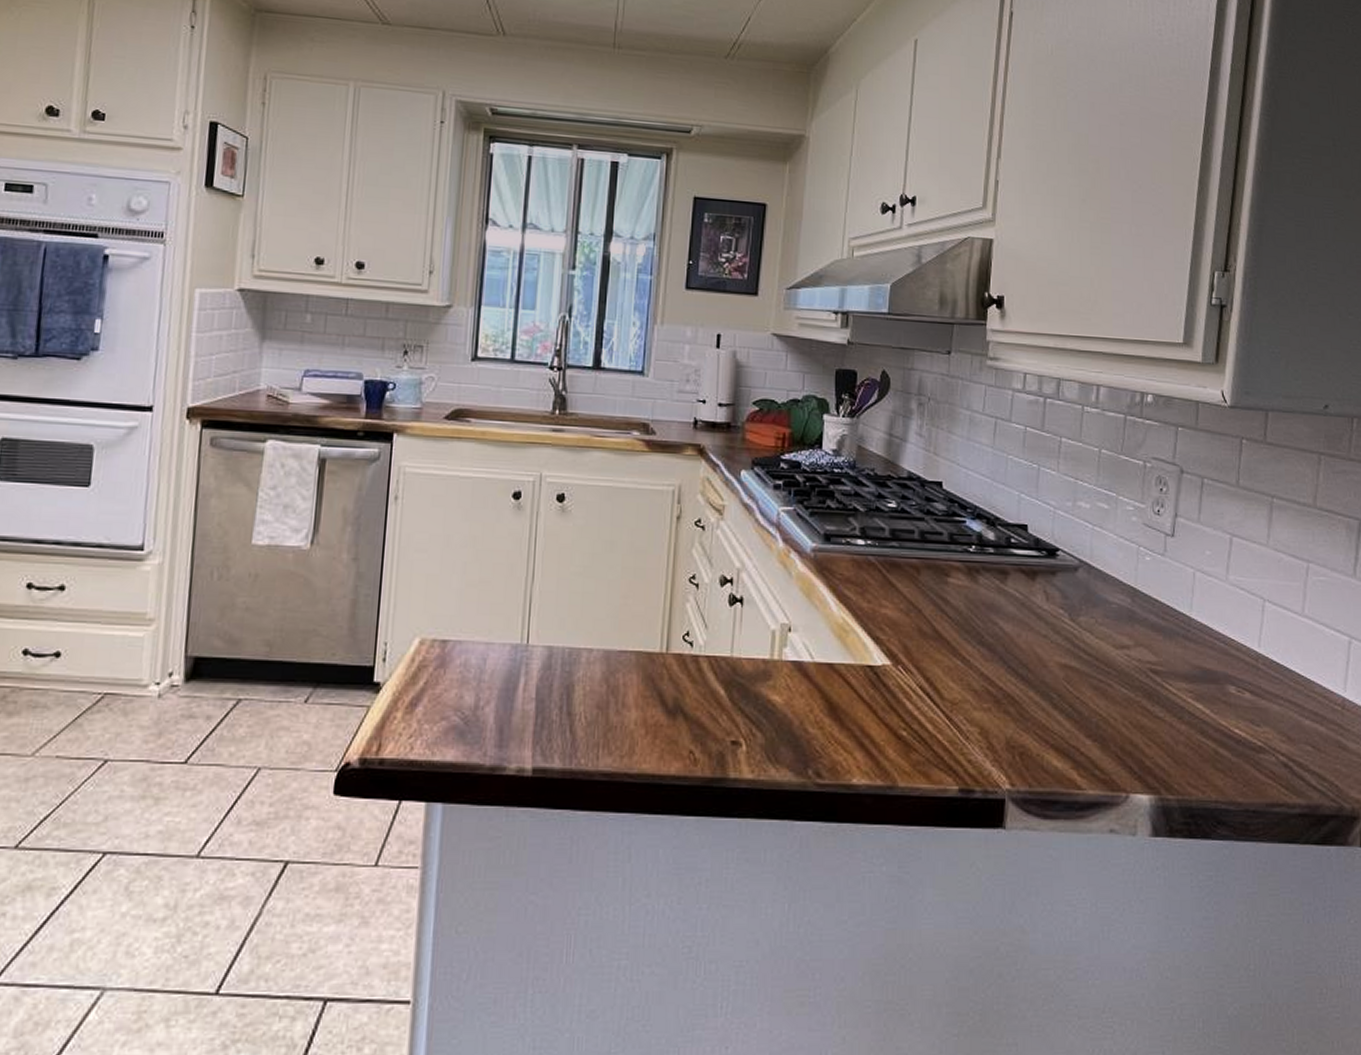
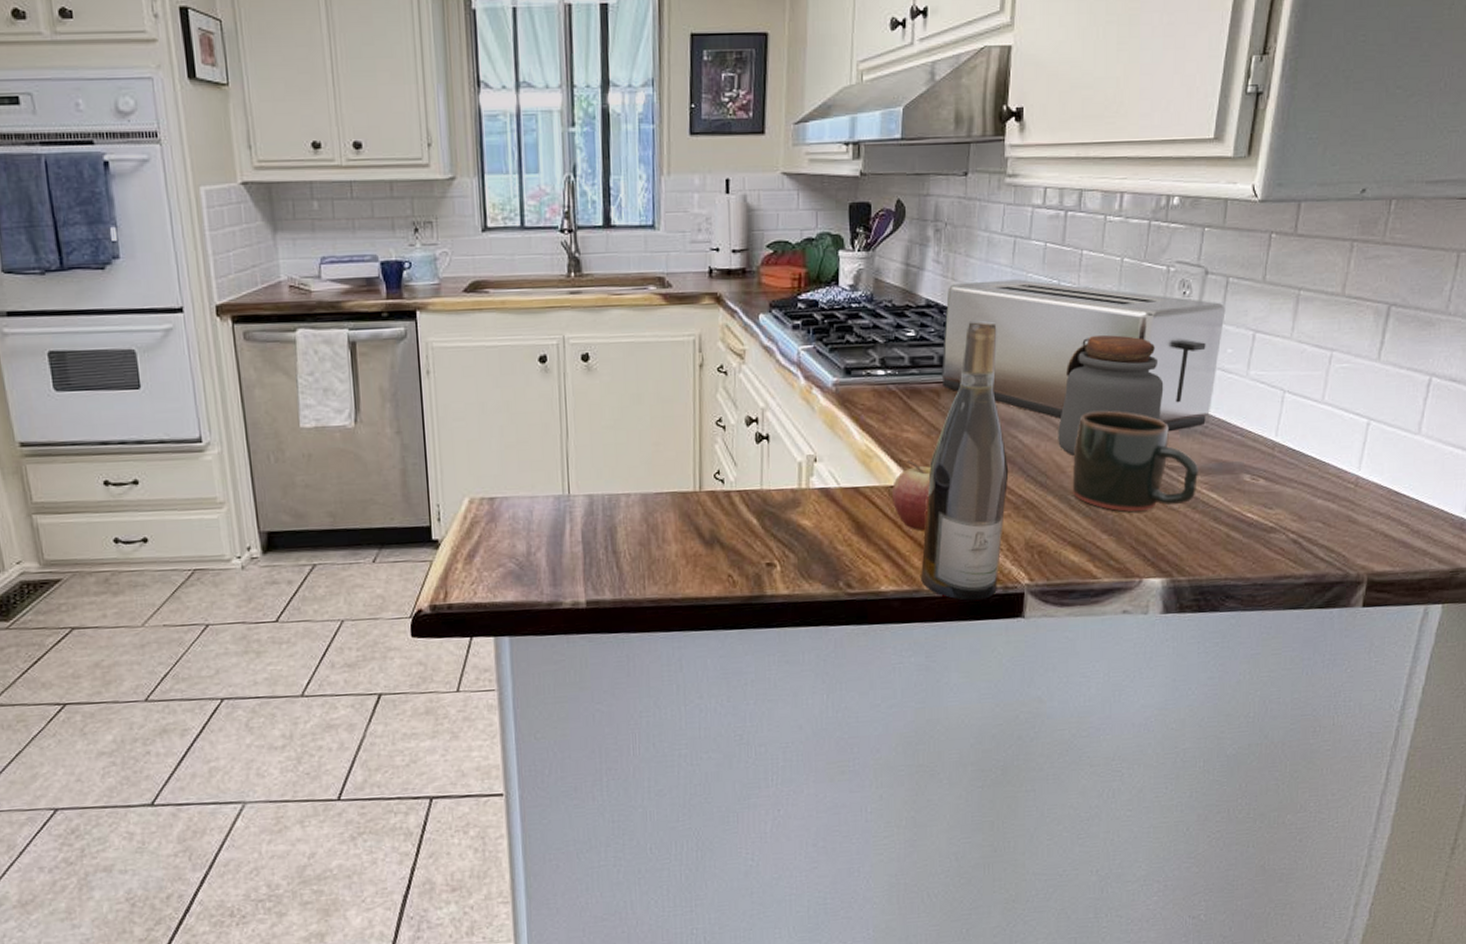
fruit: none [868,638,909,719] -> present [892,460,931,532]
wine bottle: none [896,497,989,803] -> present [921,320,1009,601]
toaster: none [922,458,1202,633] -> present [941,279,1226,432]
jar: none [1039,525,1145,650] -> present [1058,335,1164,457]
mug: none [1054,604,1184,716] -> present [1072,411,1199,512]

